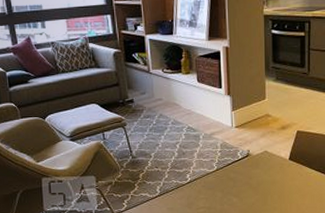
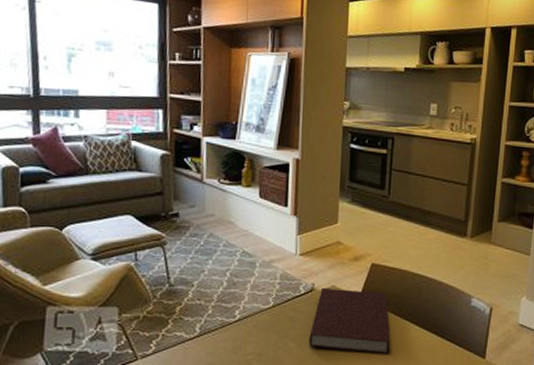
notebook: none [248,153,317,204] -> present [309,288,390,354]

